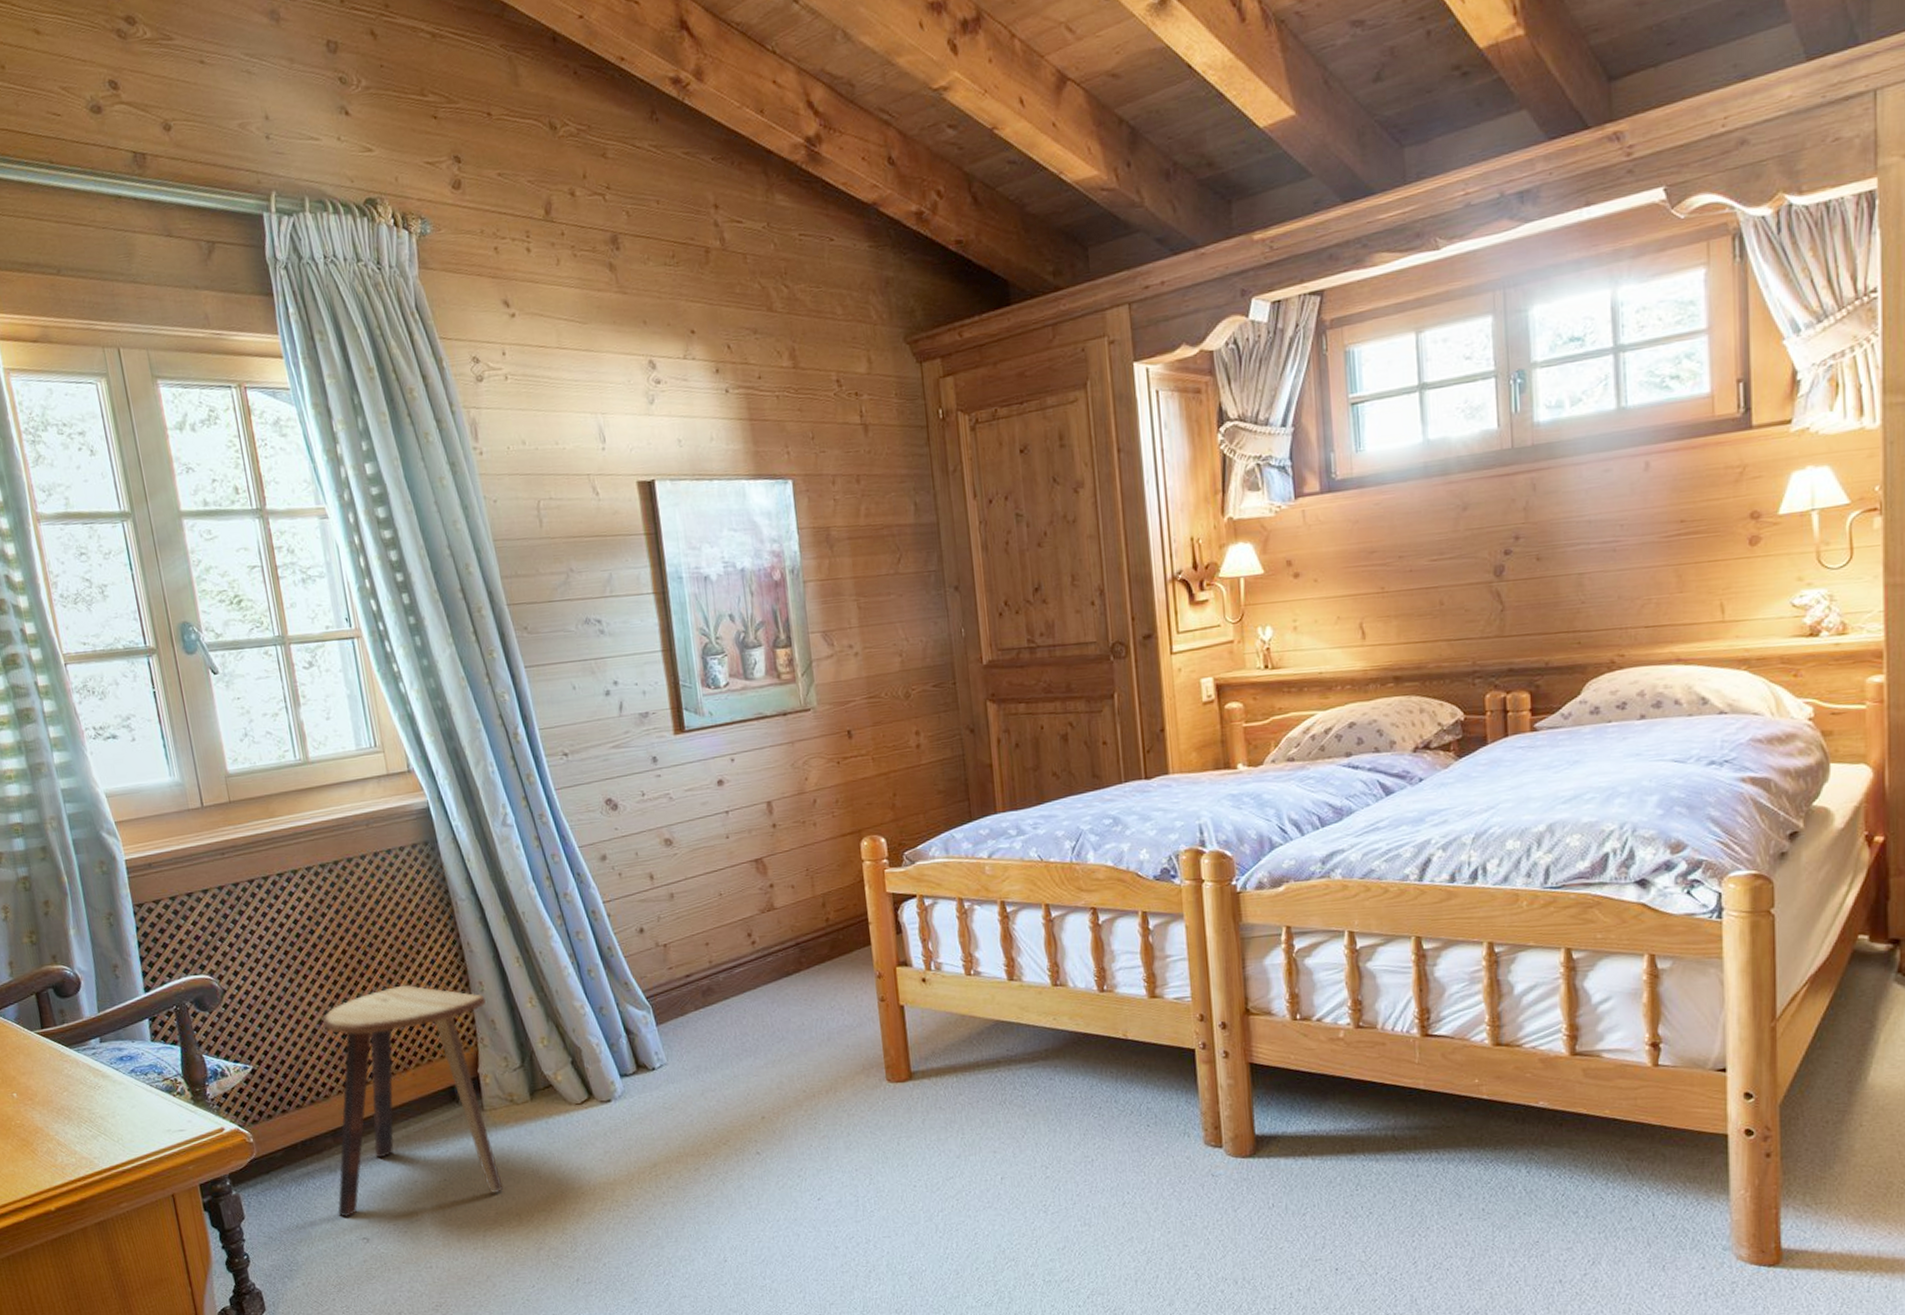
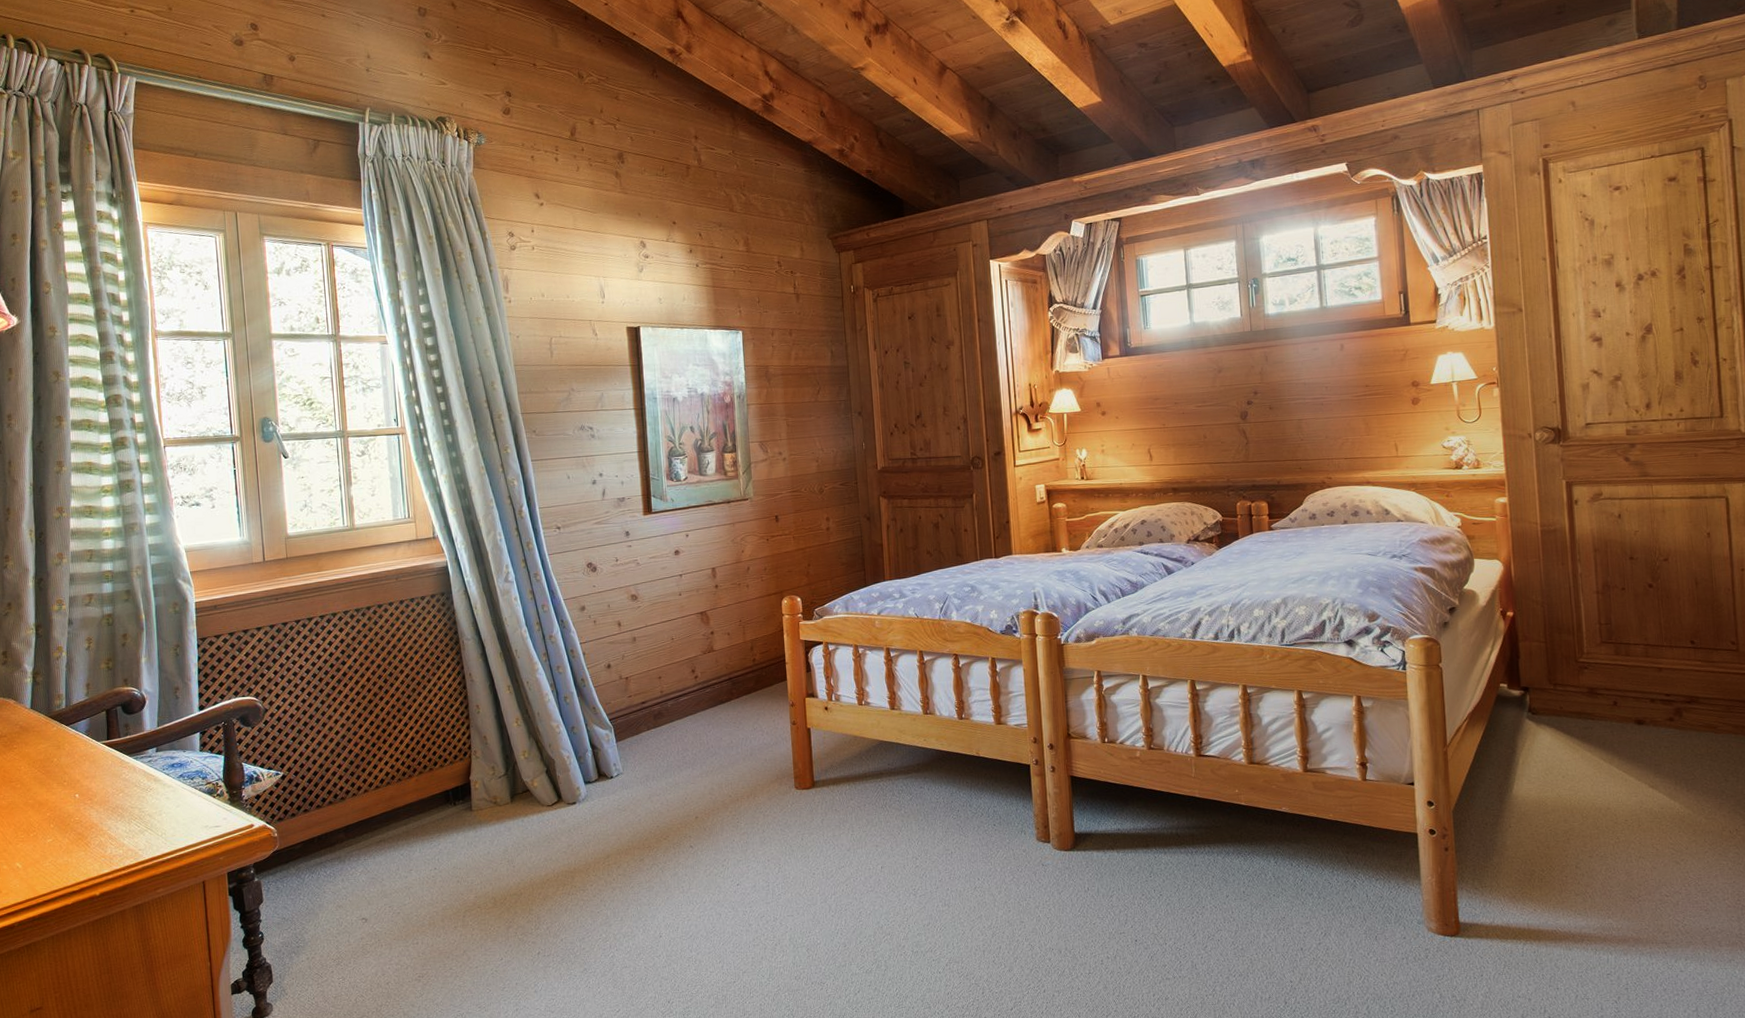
stool: present [322,985,503,1217] -> none [343,707,483,901]

